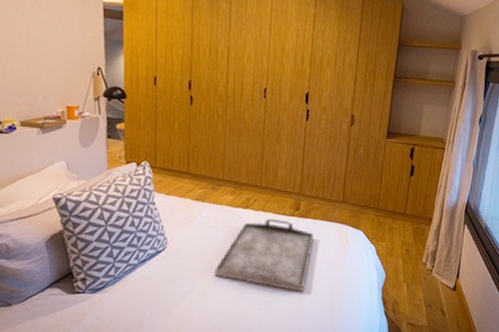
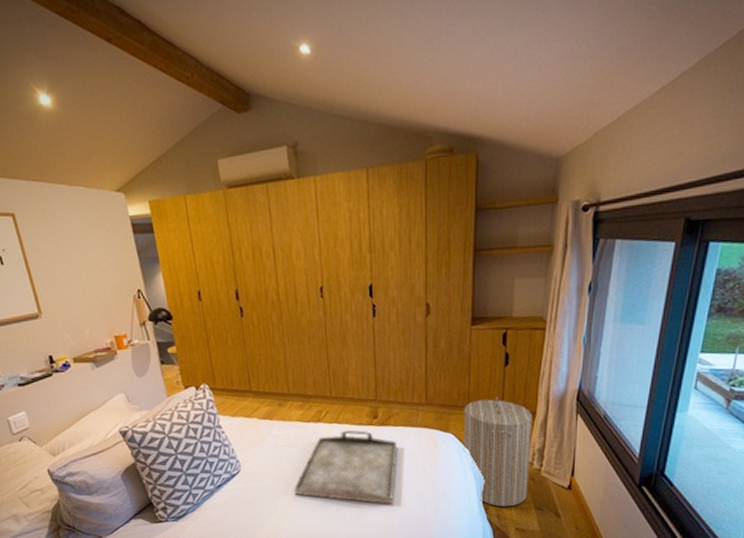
laundry hamper: none [370,202,430,302] -> present [463,397,533,507]

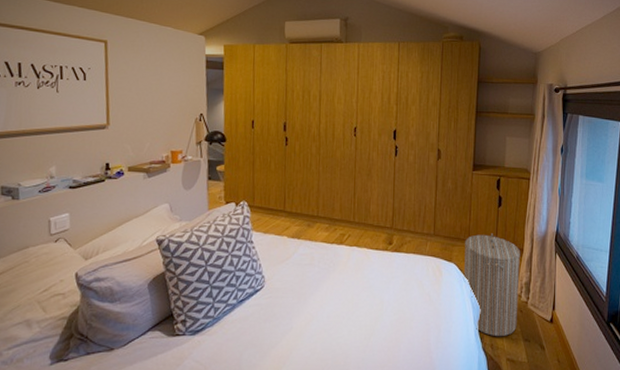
serving tray: present [293,429,397,504] -> none [310,253,407,328]

